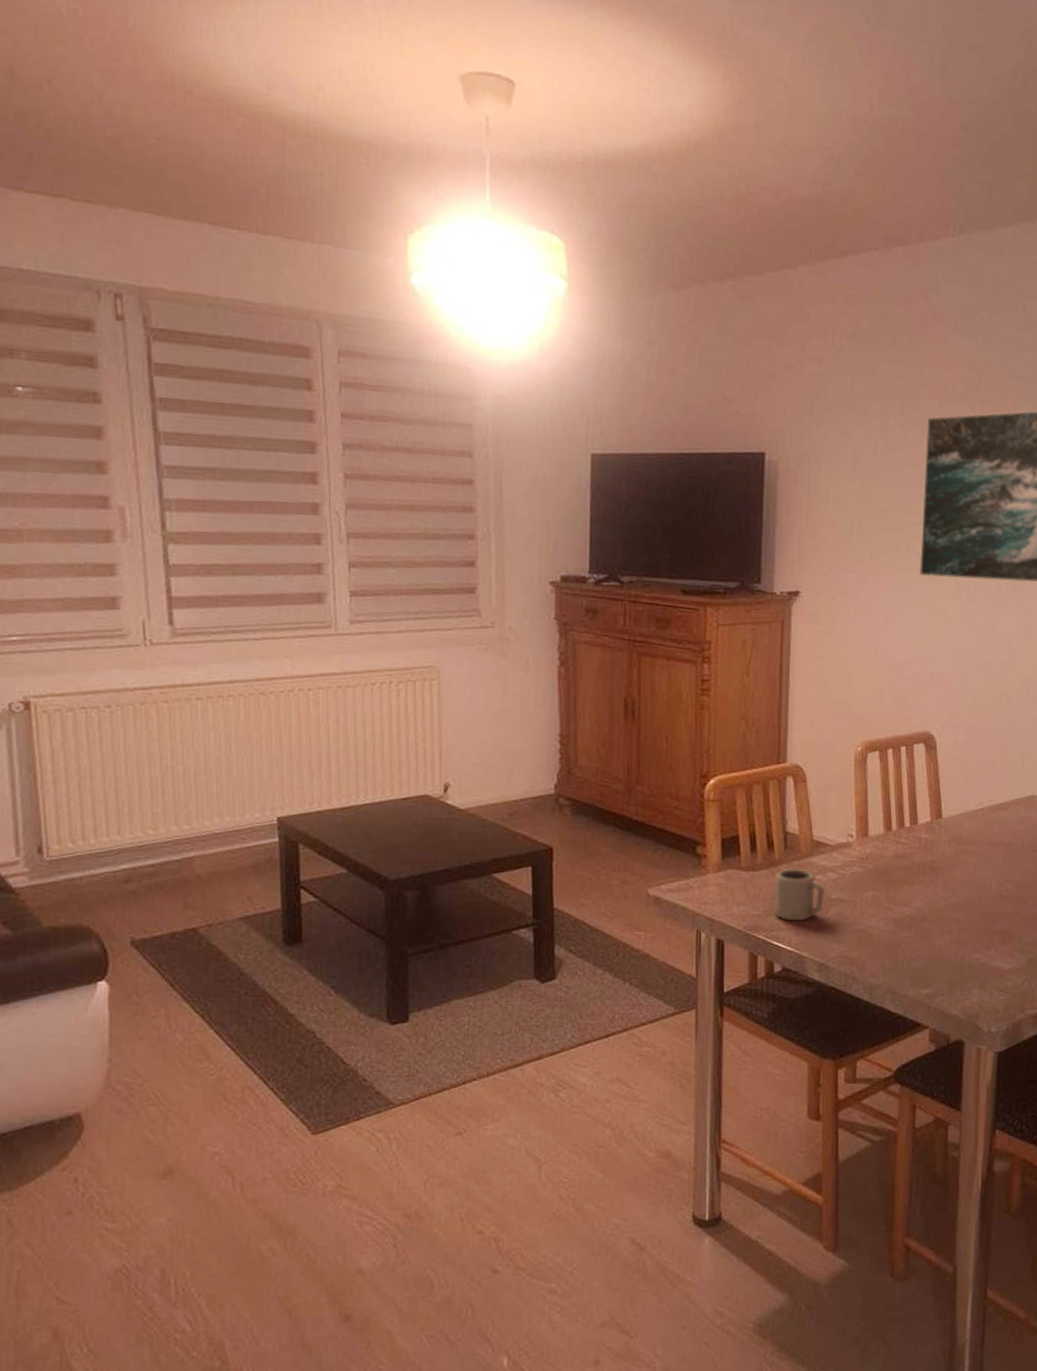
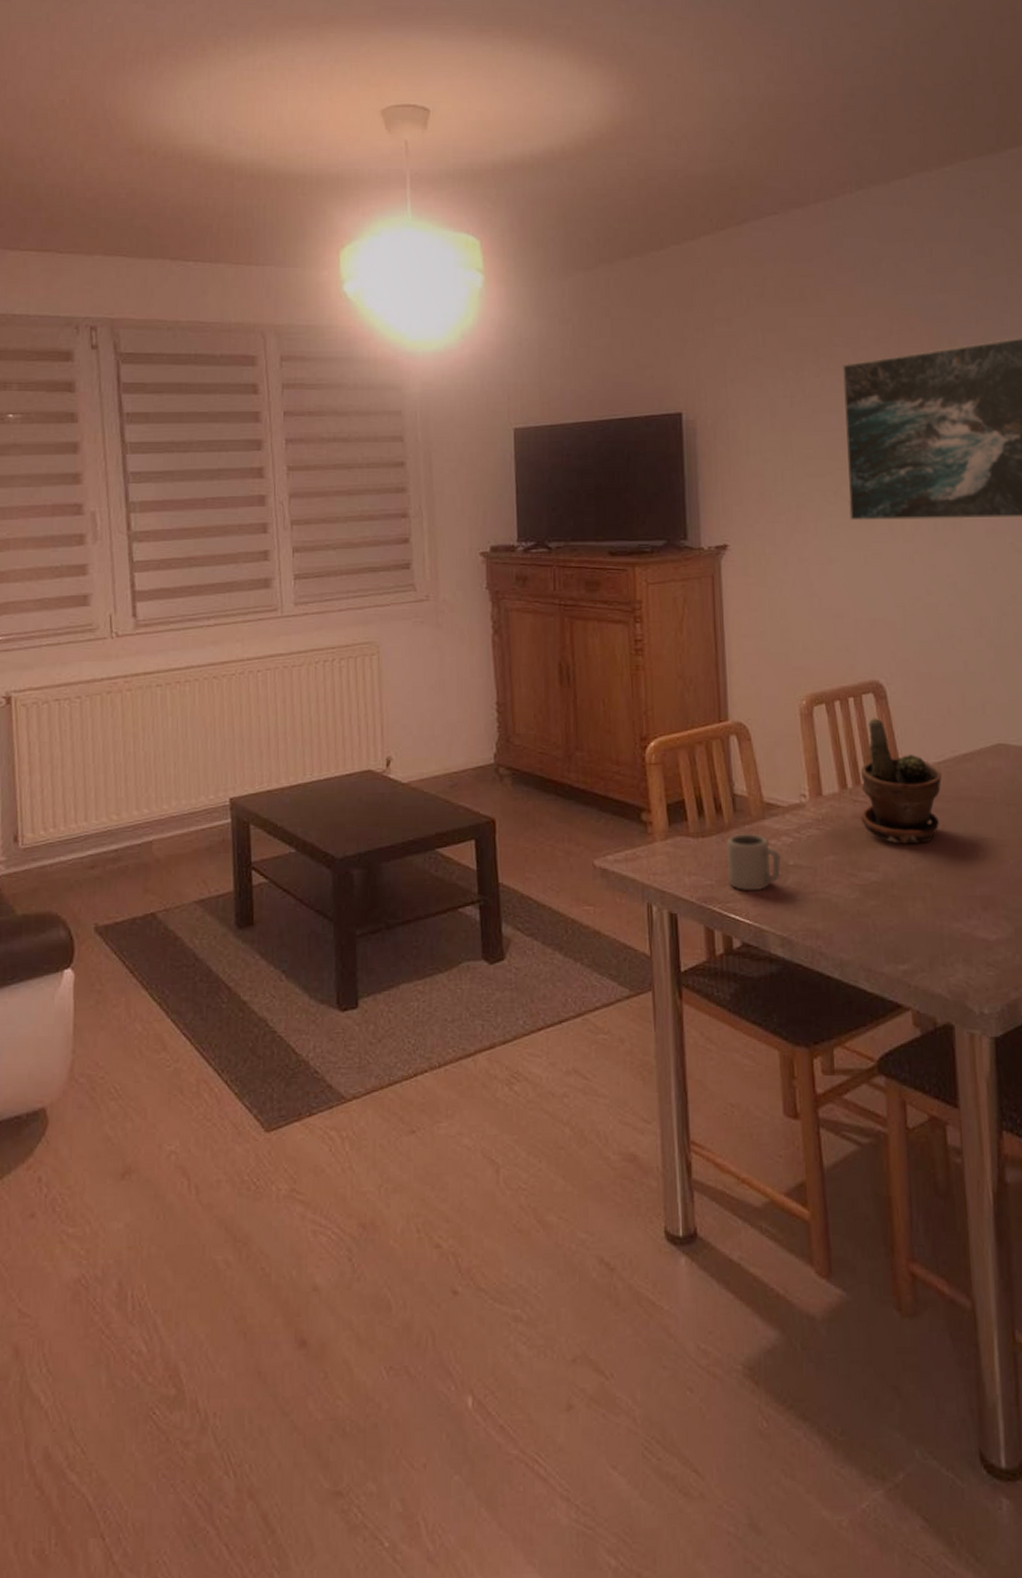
potted plant: none [901,766,978,884] -> present [860,718,942,845]

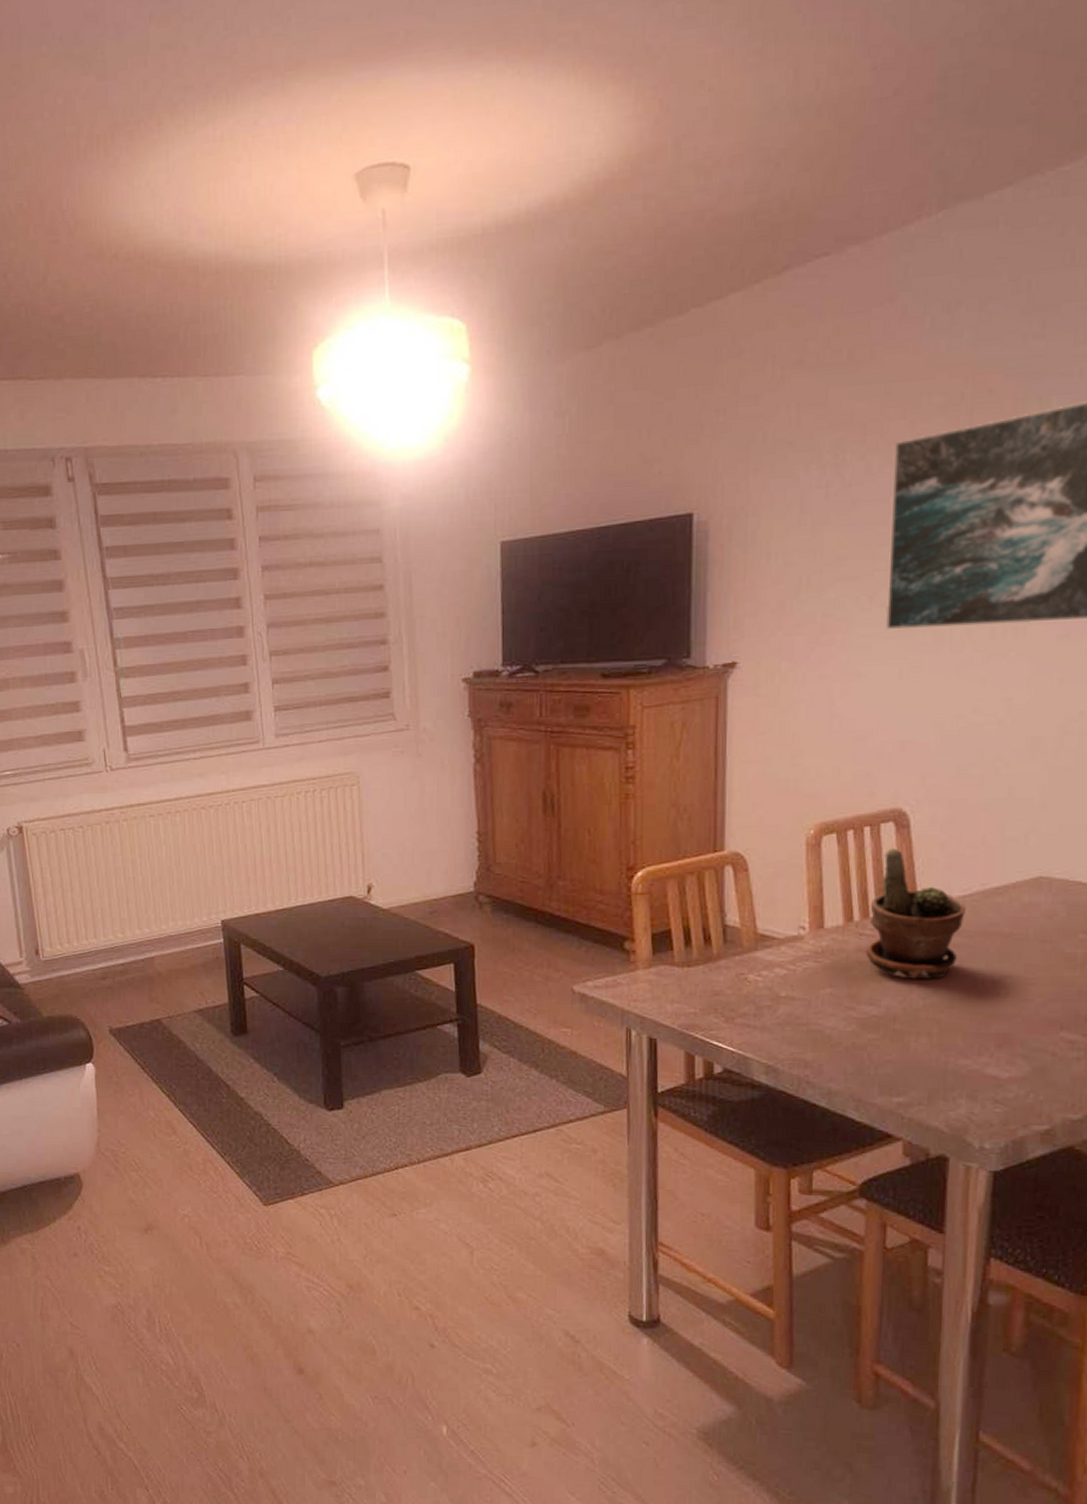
cup: present [727,833,781,890] -> none [712,963,771,1019]

